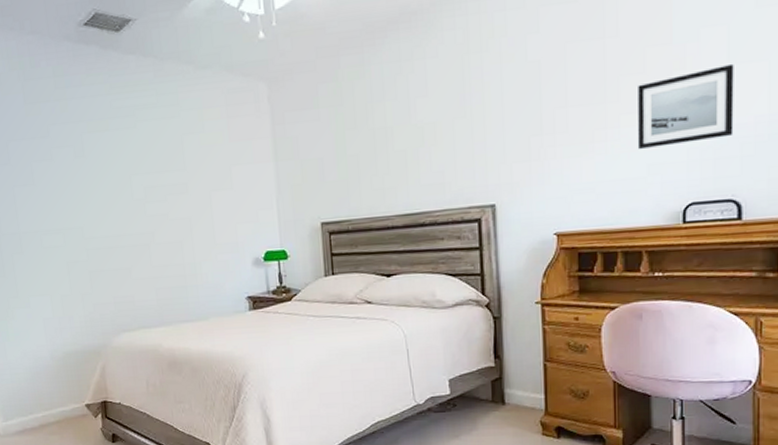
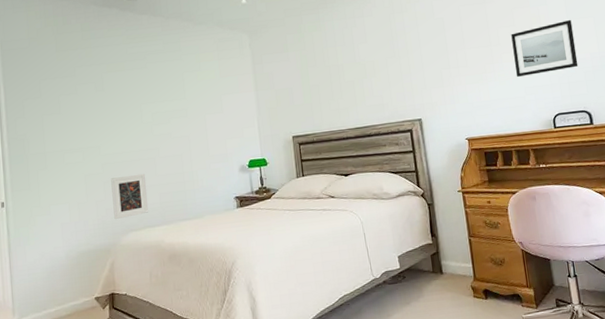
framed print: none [97,263,144,318] -> present [111,173,149,220]

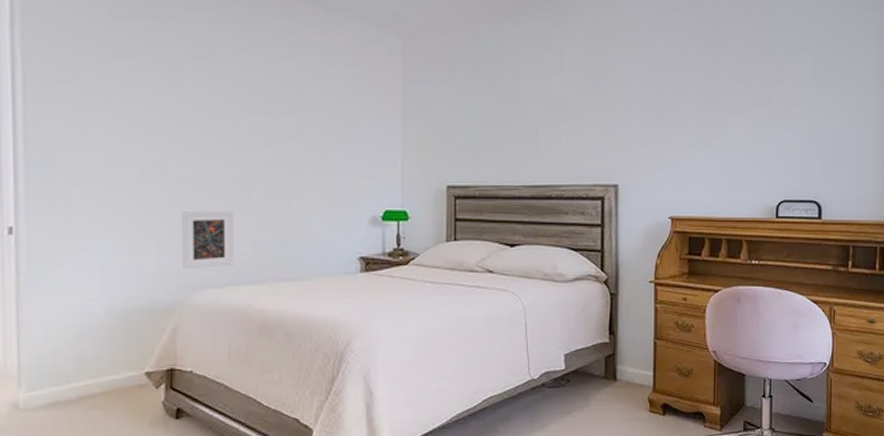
wall art: present [511,19,579,78] -> none [741,84,818,149]

